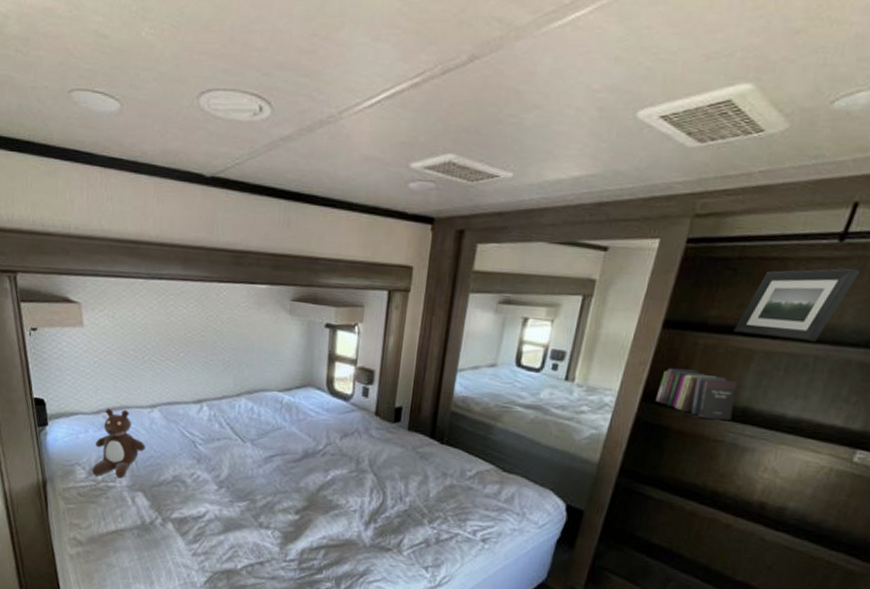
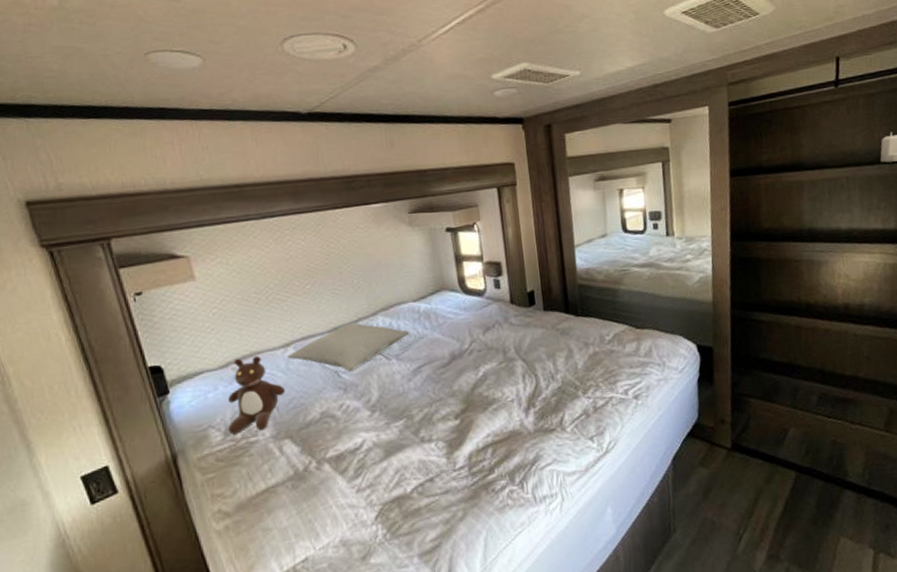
pillow: none [152,398,269,444] -> present [287,322,410,371]
books: present [655,368,738,420] -> none [741,206,803,245]
picture frame: present [733,268,861,343] -> none [782,106,857,171]

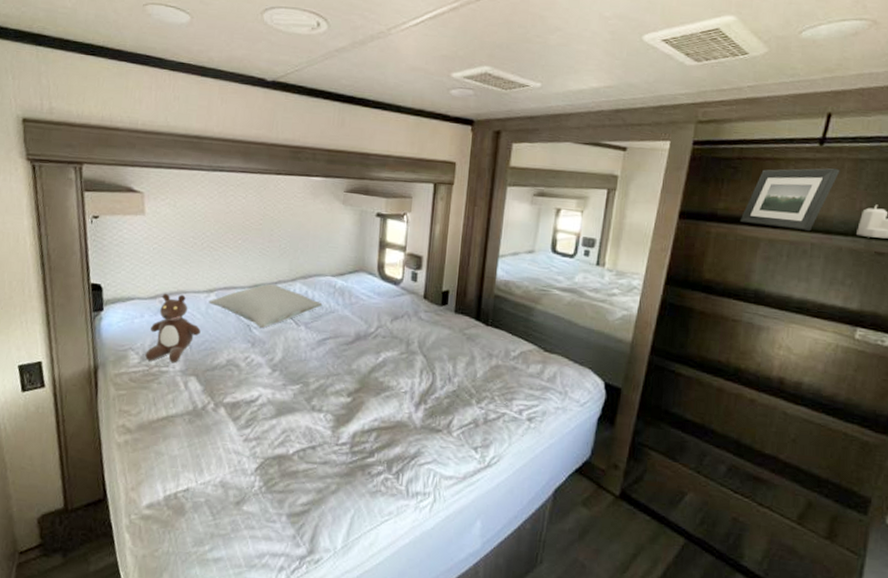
picture frame: none [782,106,857,171] -> present [739,168,840,232]

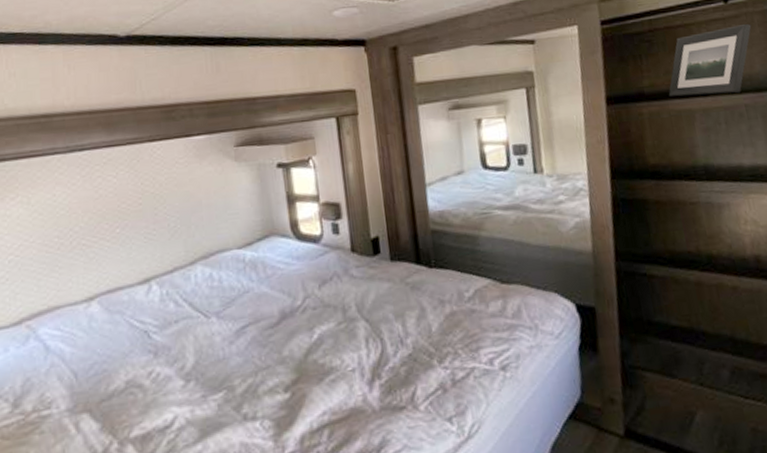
stuffed animal: present [145,293,201,363] -> none [18,311,86,407]
pillow: present [208,283,323,328] -> none [90,273,233,331]

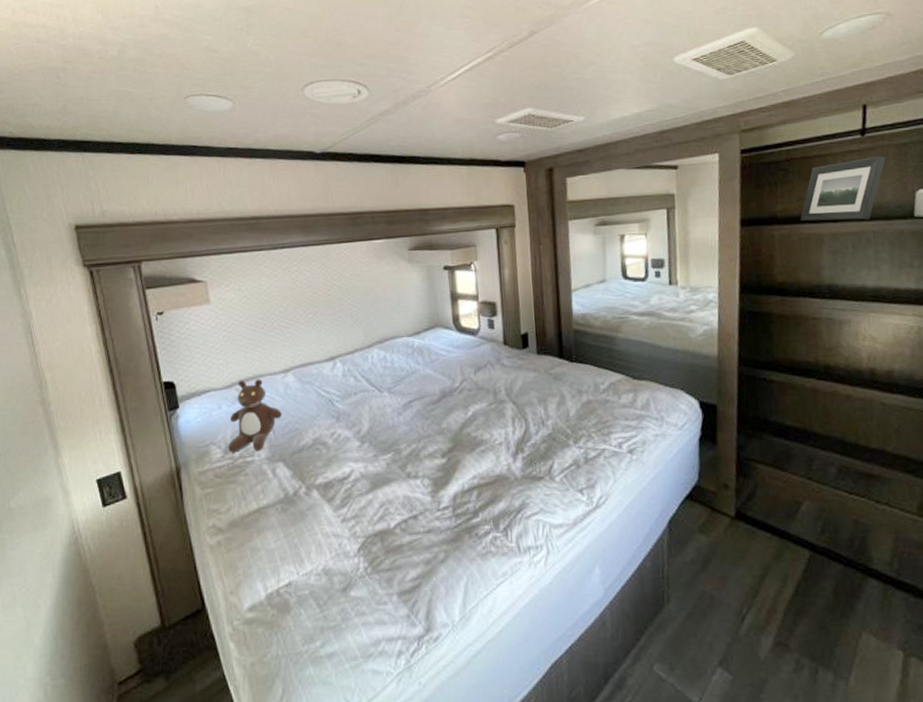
stuffed animal: none [18,311,86,407] -> present [228,379,282,453]

